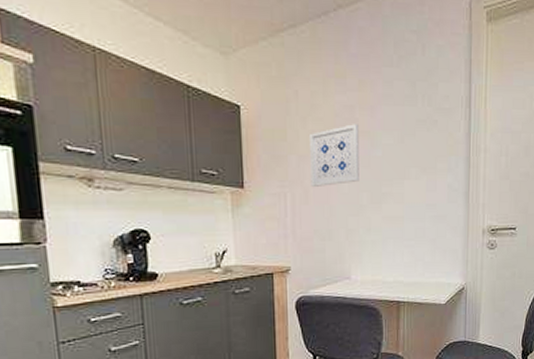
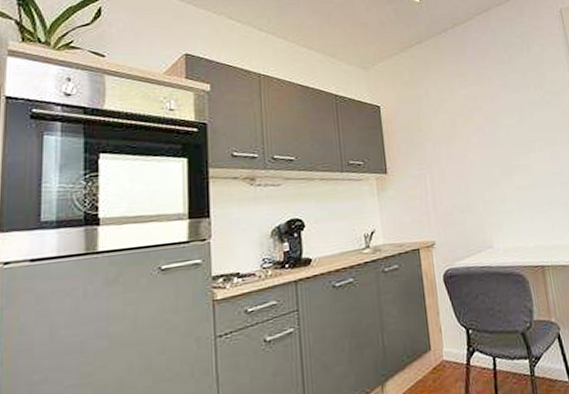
wall art: present [310,124,359,186] -> none [441,111,490,167]

